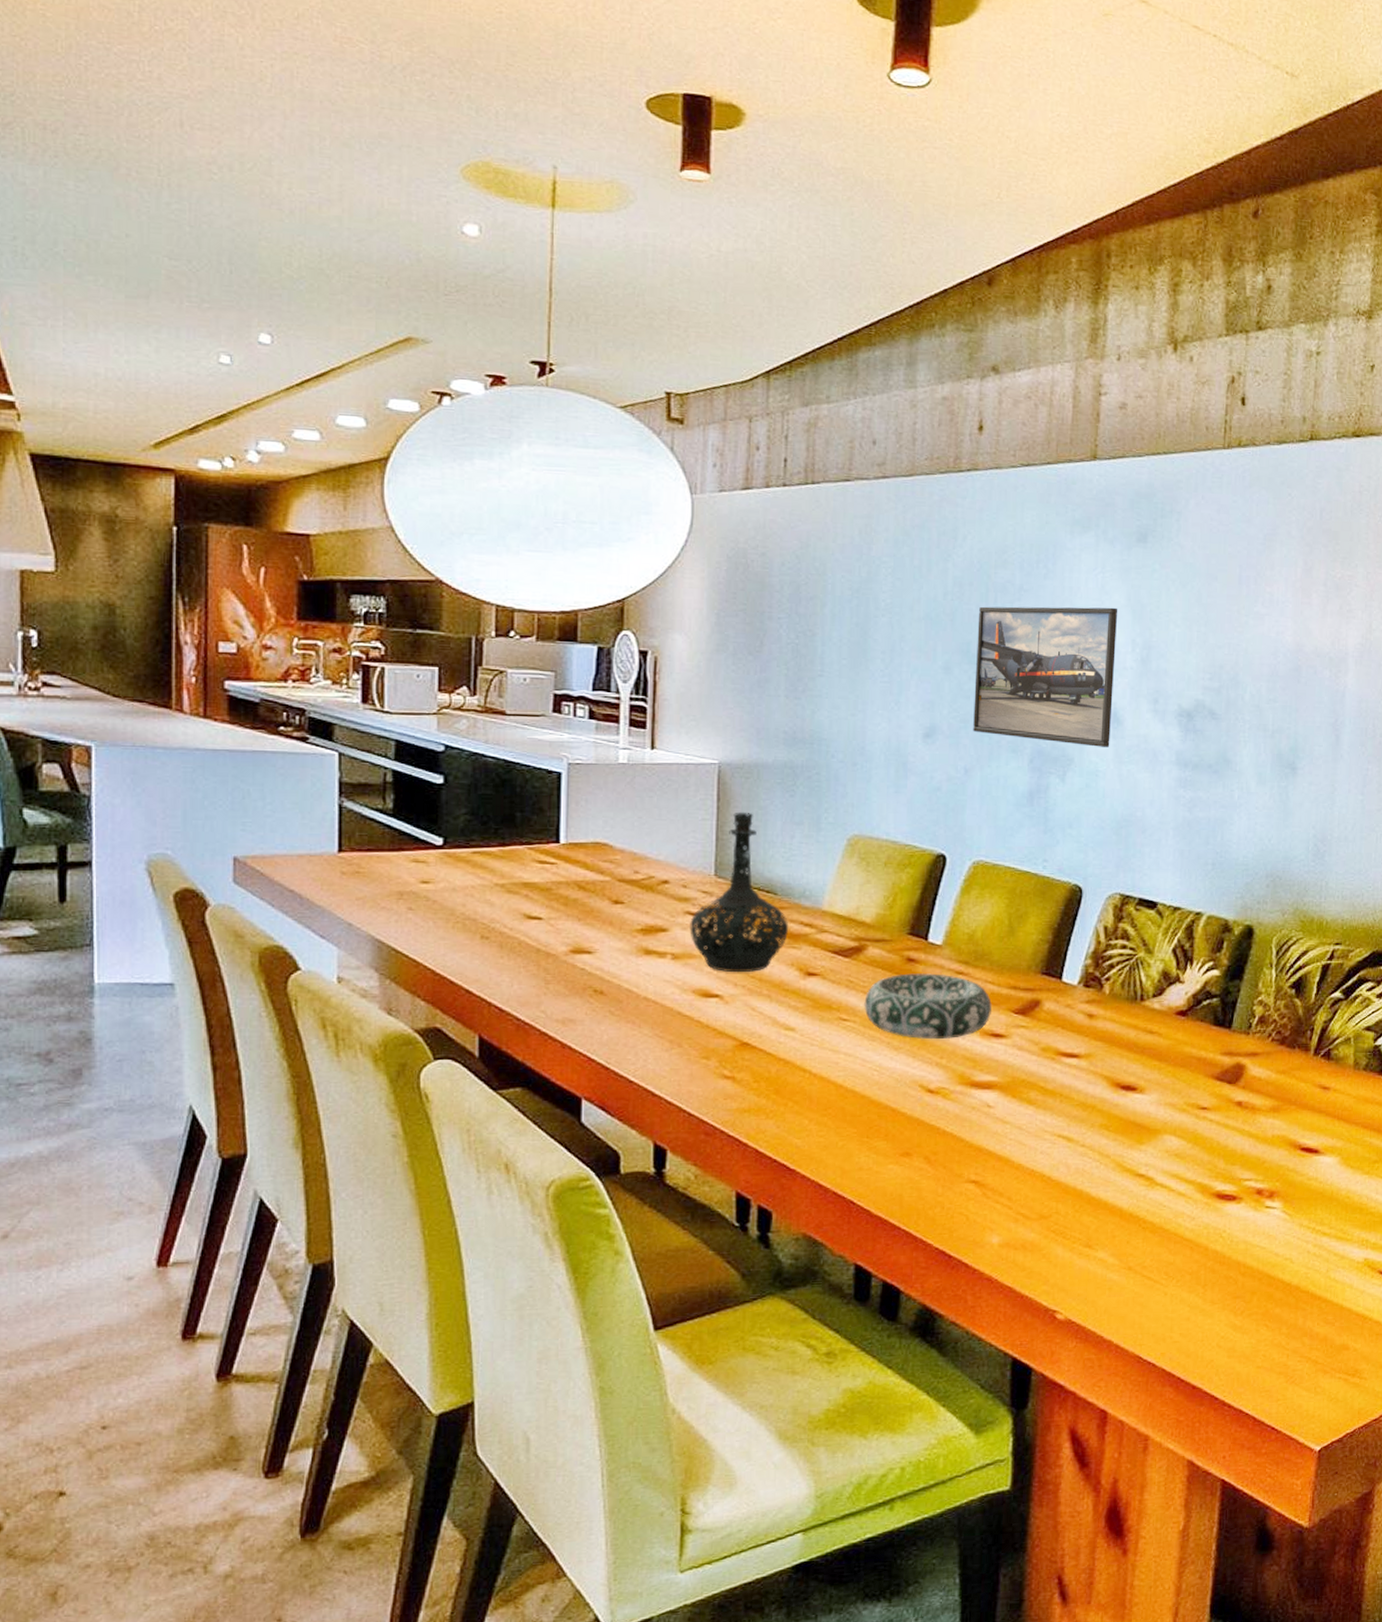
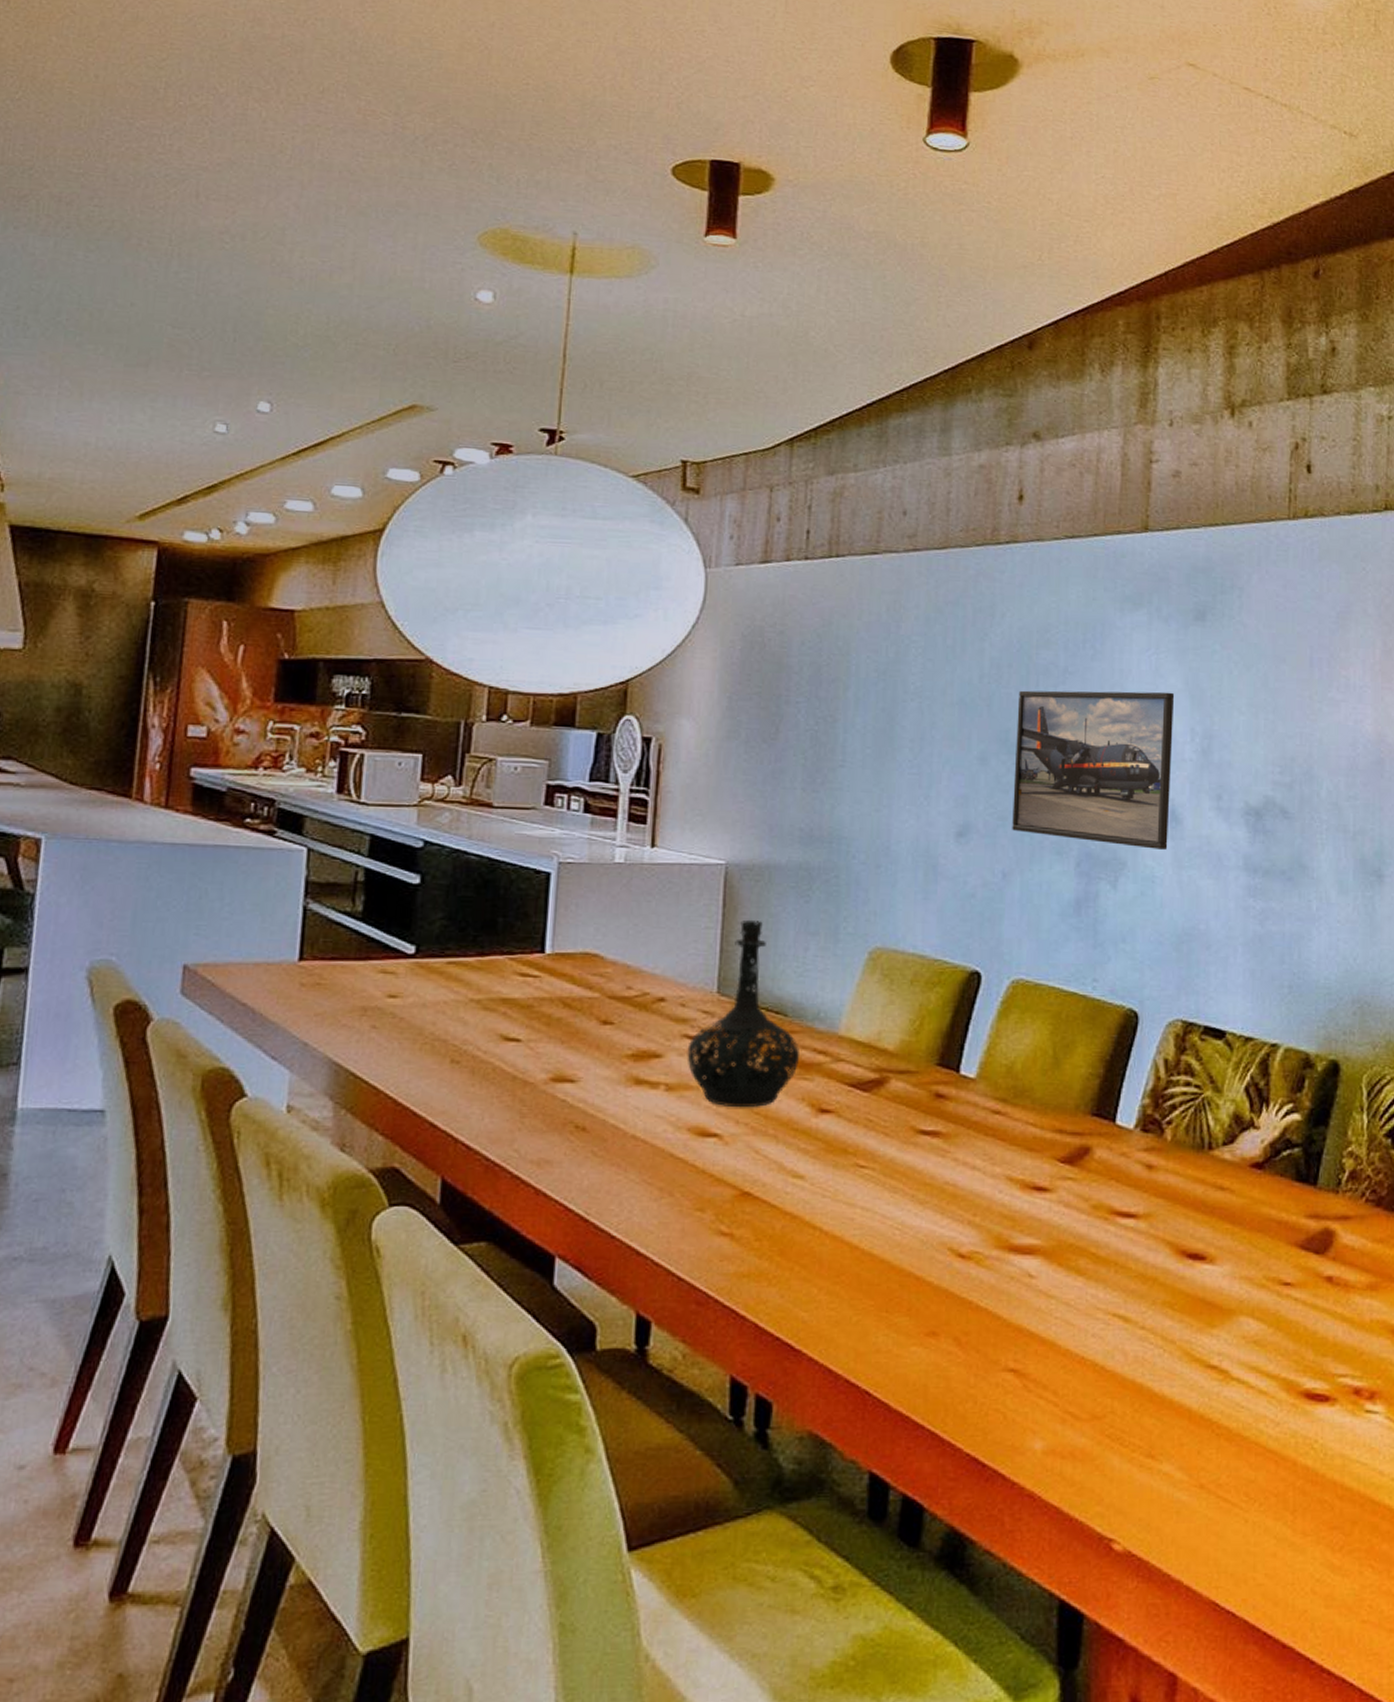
decorative bowl: present [864,973,993,1040] -> none [885,1112,1035,1193]

